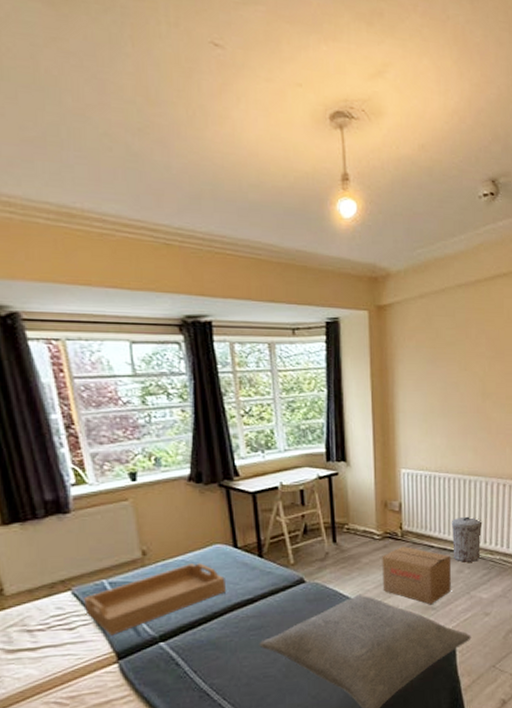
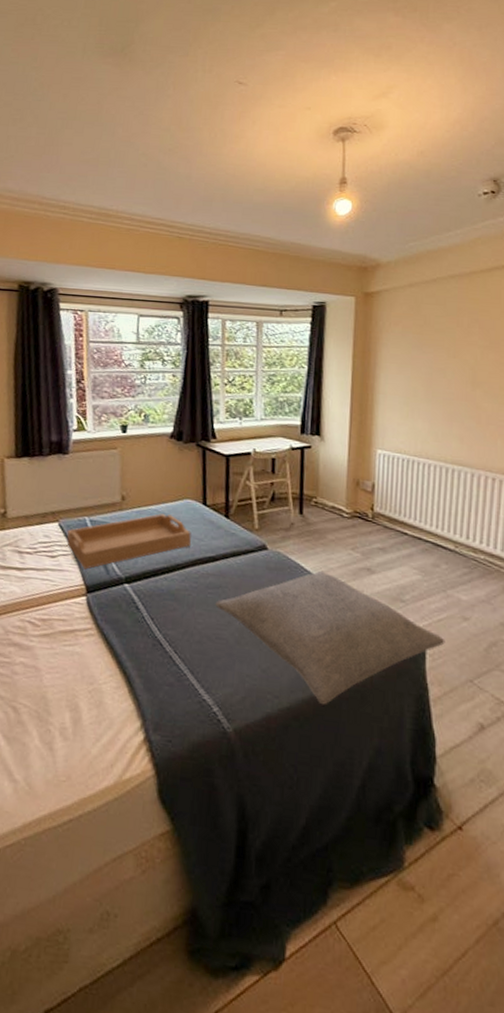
cardboard box: present [382,546,452,605] -> none [347,529,427,597]
trash can: present [451,516,483,562] -> none [428,506,466,558]

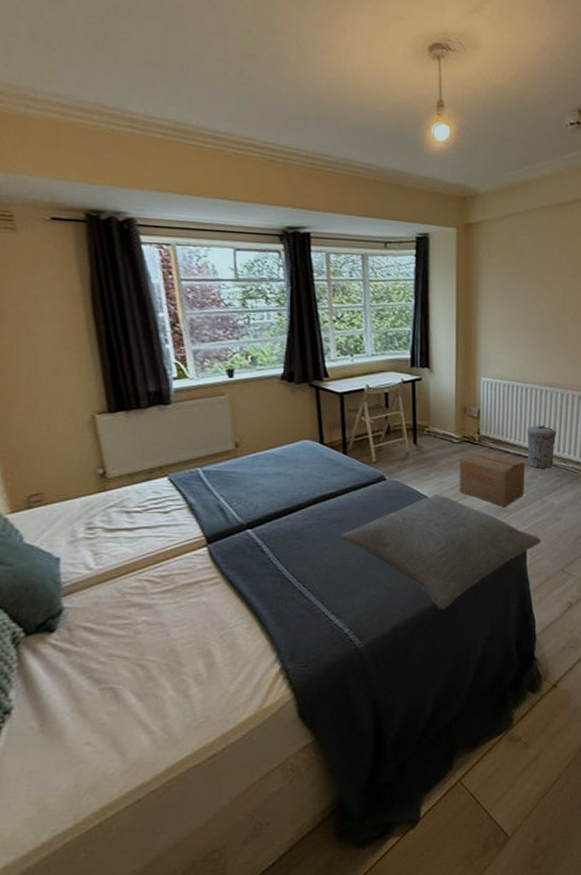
serving tray: present [66,513,192,570] -> none [178,457,312,521]
cardboard box: none [347,529,427,597] -> present [459,451,526,508]
trash can: none [428,506,466,558] -> present [526,425,557,469]

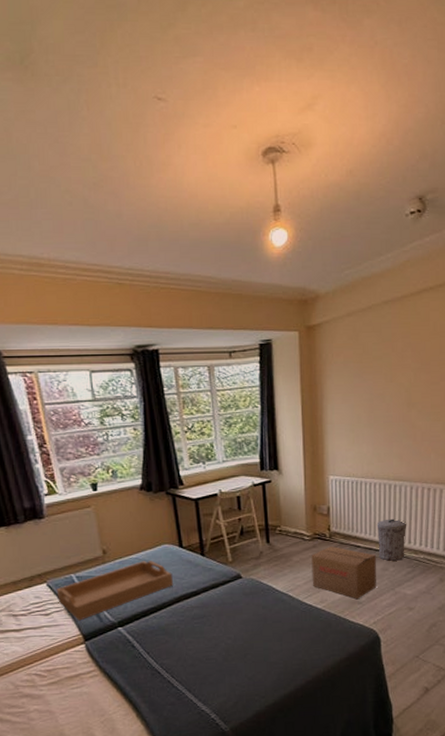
serving tray: none [178,457,312,521] -> present [56,561,174,621]
pillow: present [339,493,542,610] -> none [202,588,396,696]

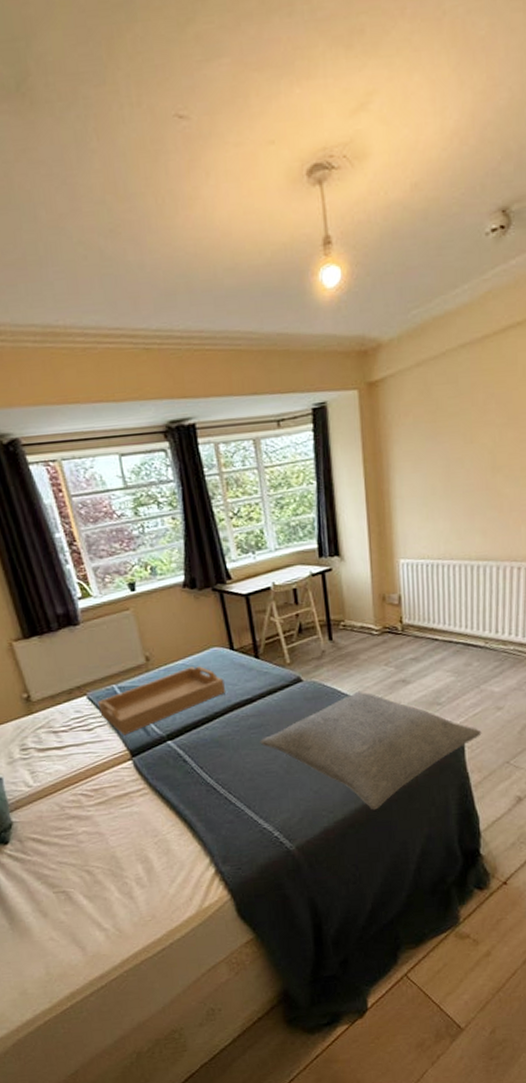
pillow: none [202,588,396,696] -> present [260,691,482,810]
cardboard box: present [311,546,377,600] -> none [381,641,458,700]
trash can: present [376,518,407,561] -> none [457,605,494,655]

